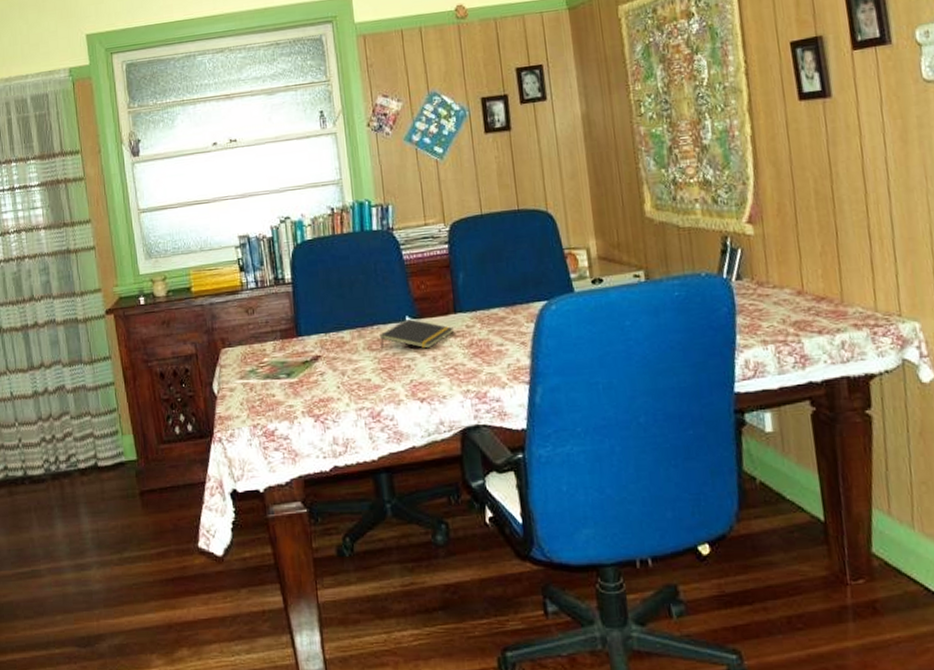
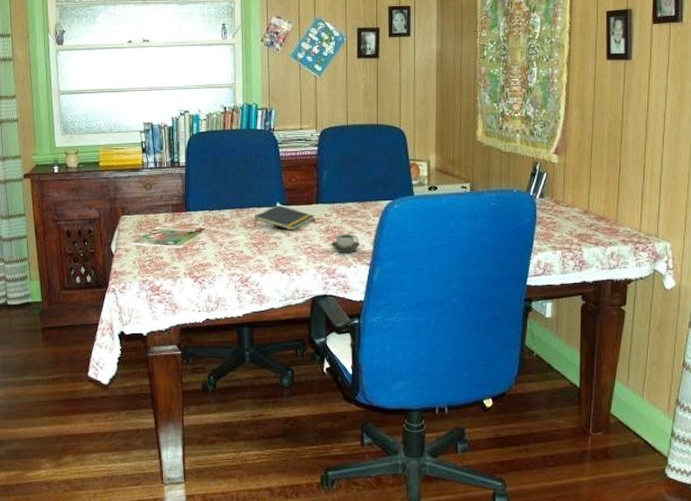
cup: none [476,346,515,372] -> present [330,233,361,254]

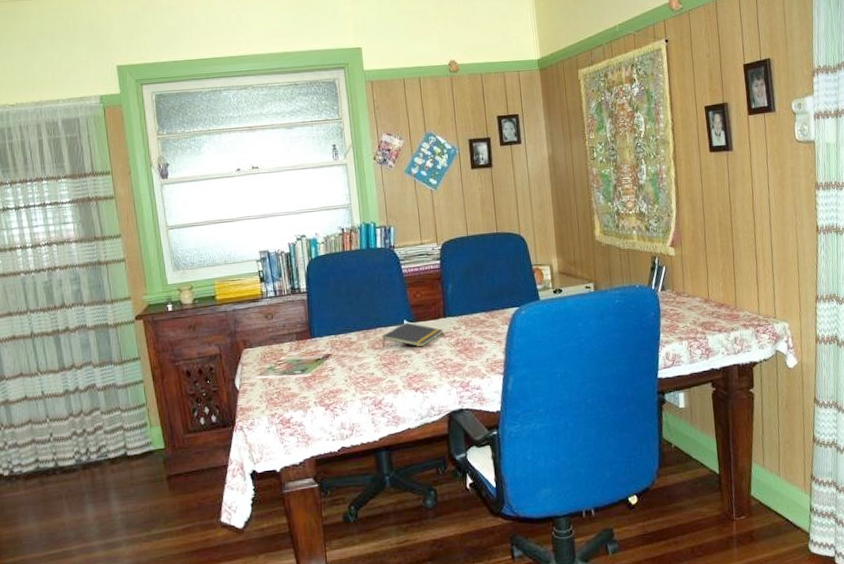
cup: present [330,233,361,254] -> none [461,344,492,366]

